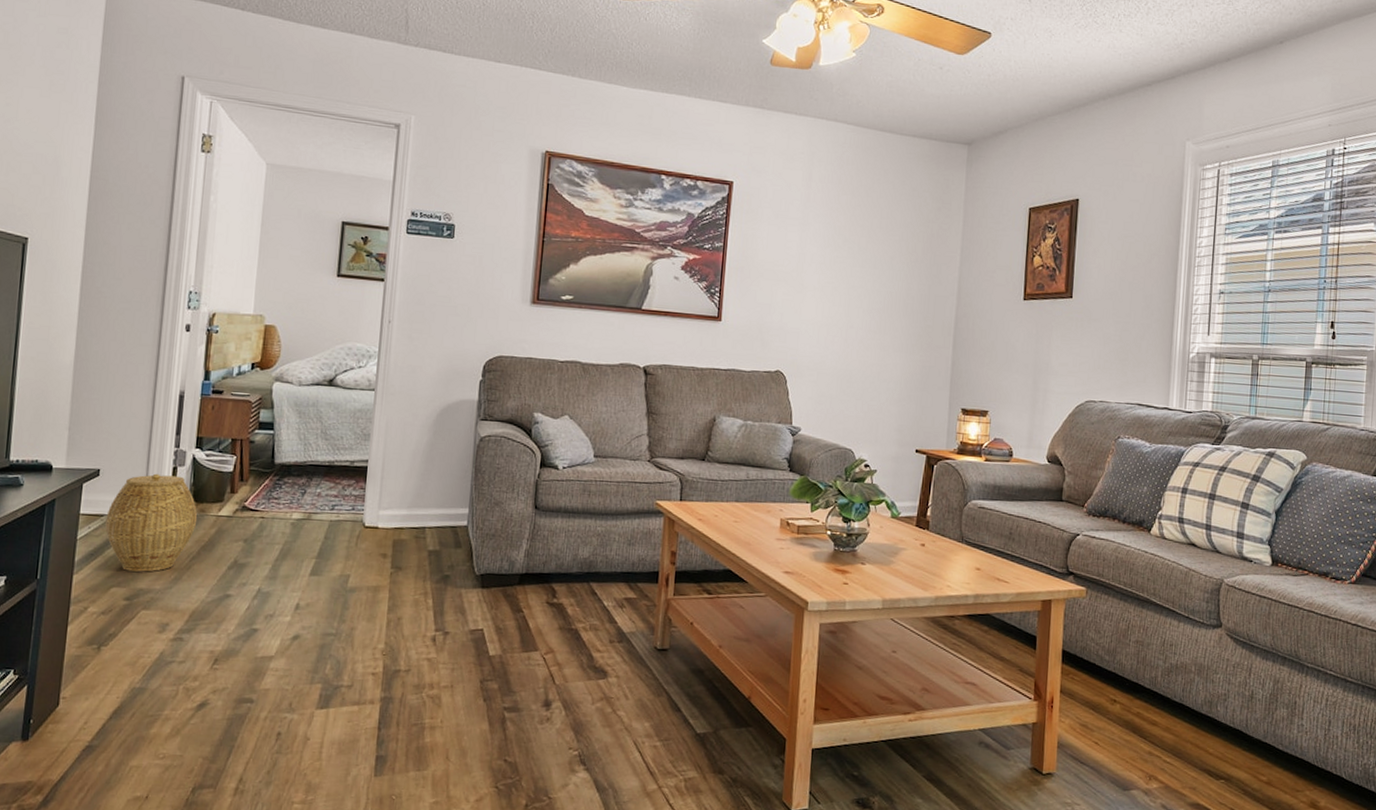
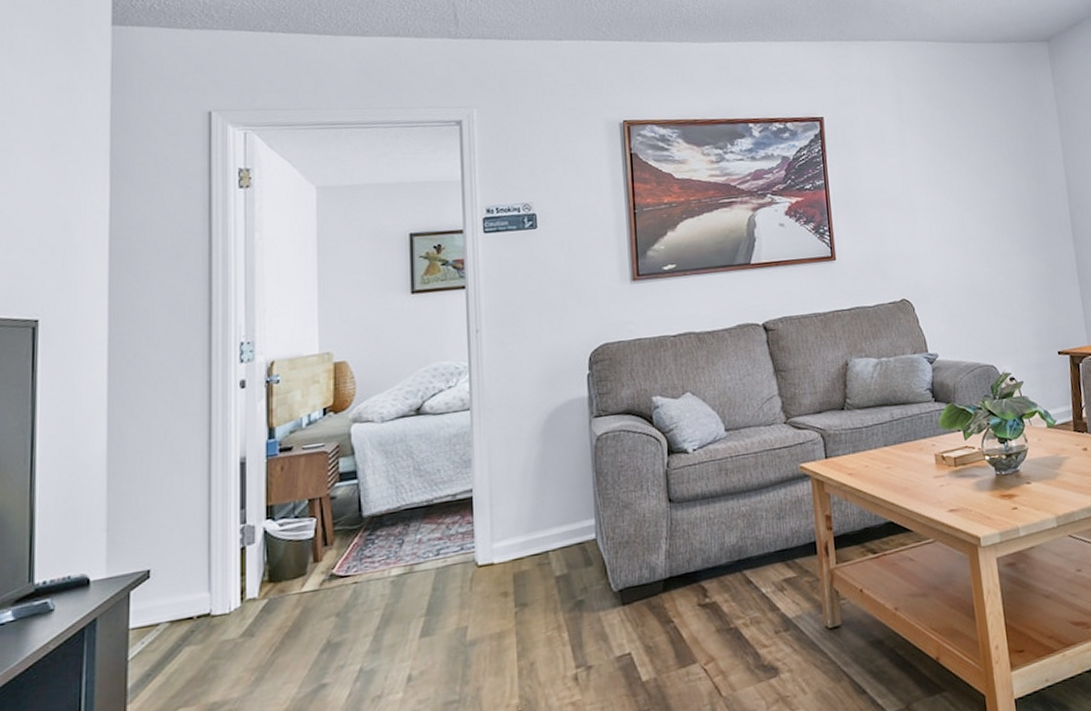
woven basket: present [105,473,198,572] -> none [163,556,277,685]

